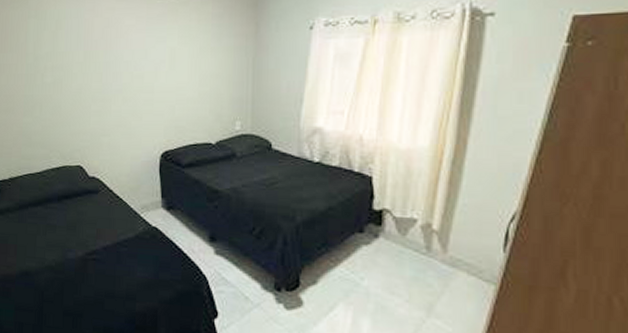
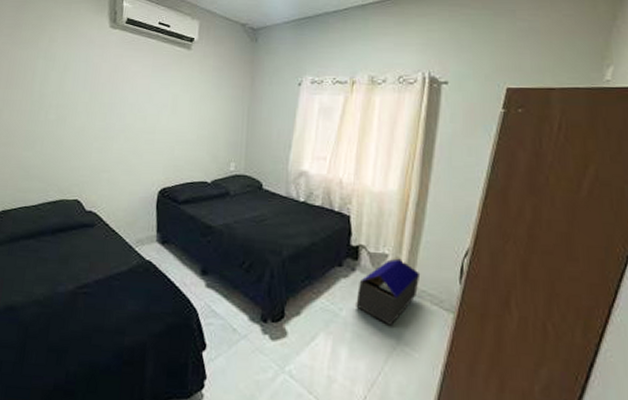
architectural model: none [379,223,456,297] -> present [356,258,421,325]

